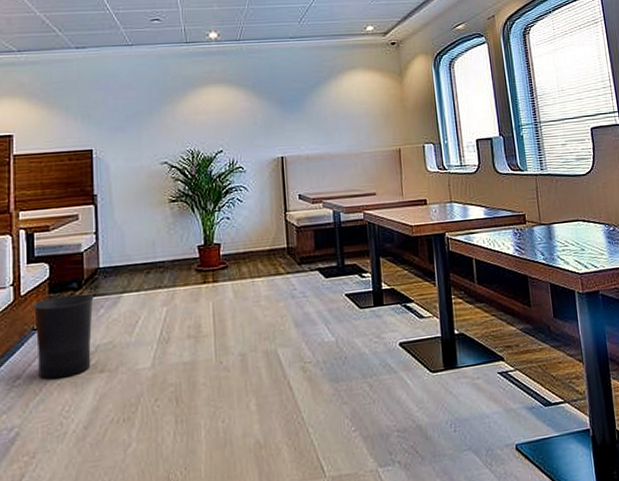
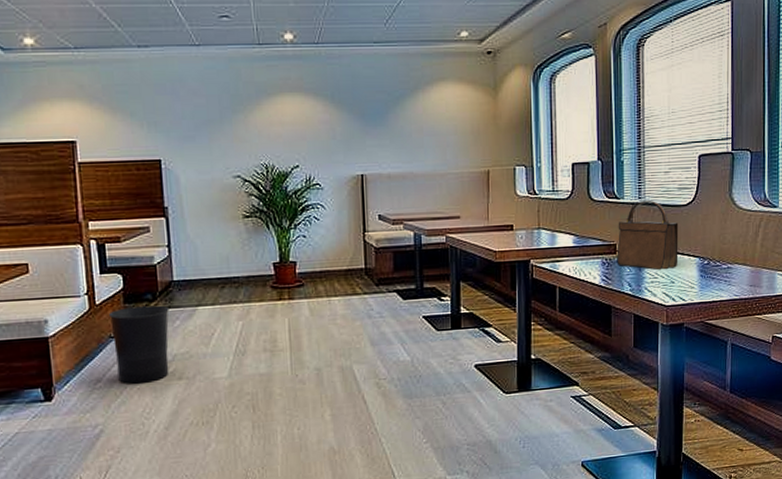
handbag: none [524,171,586,239] -> present [617,200,679,271]

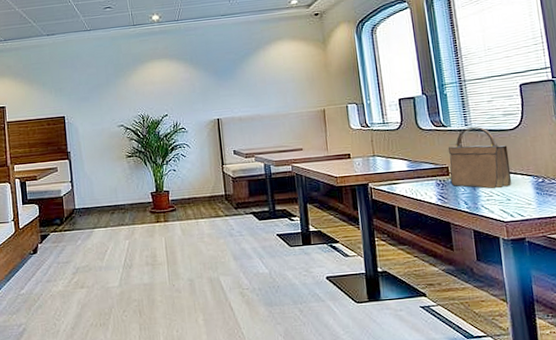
waste bin: present [108,305,169,384] -> none [28,228,74,292]

